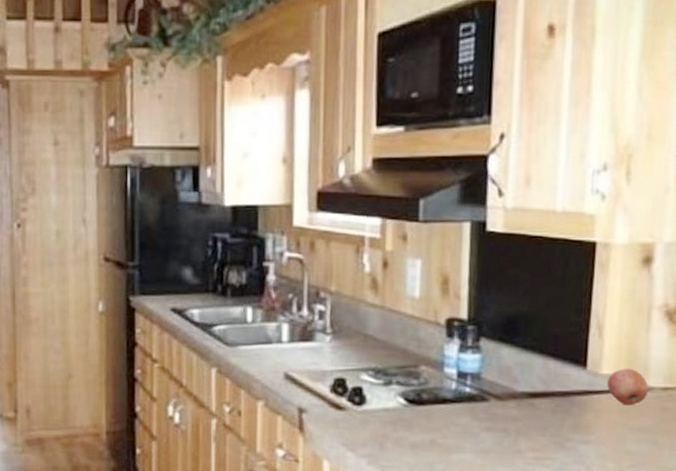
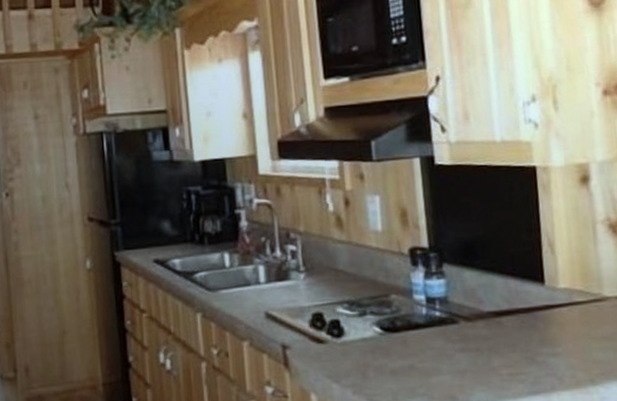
fruit: present [607,368,649,406] -> none [566,280,605,316]

